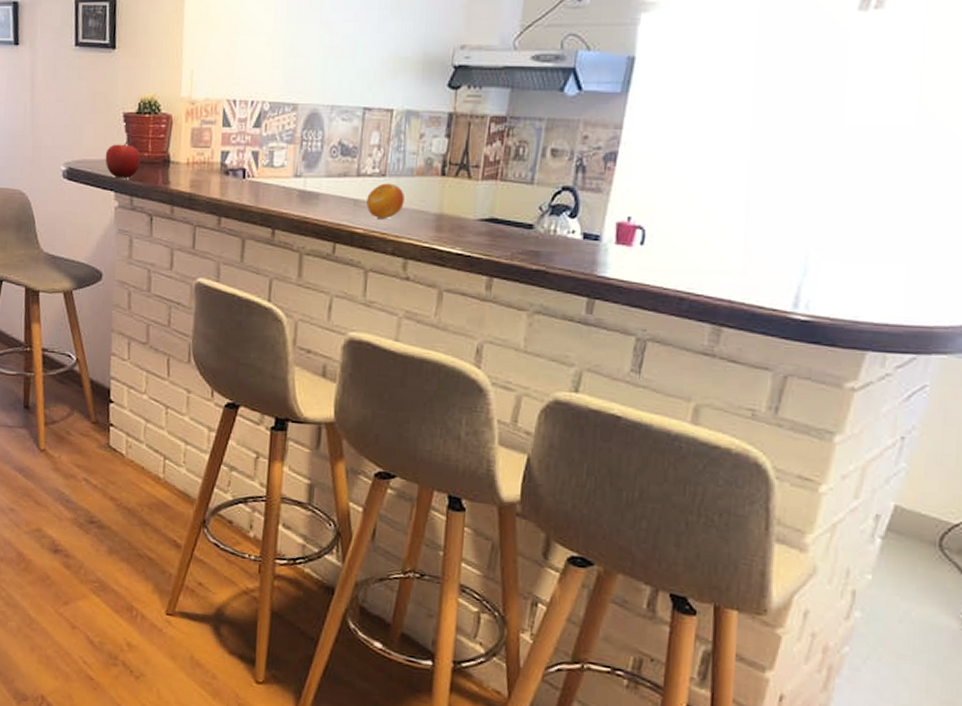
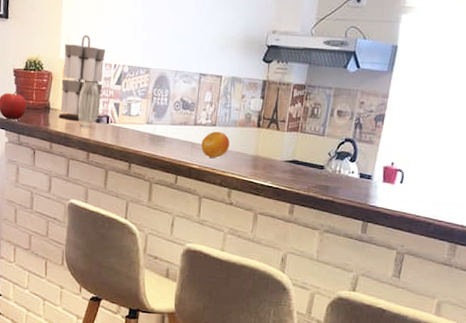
spice rack: none [181,64,241,178] -> present [58,34,106,123]
vase: none [205,123,234,188] -> present [77,80,100,130]

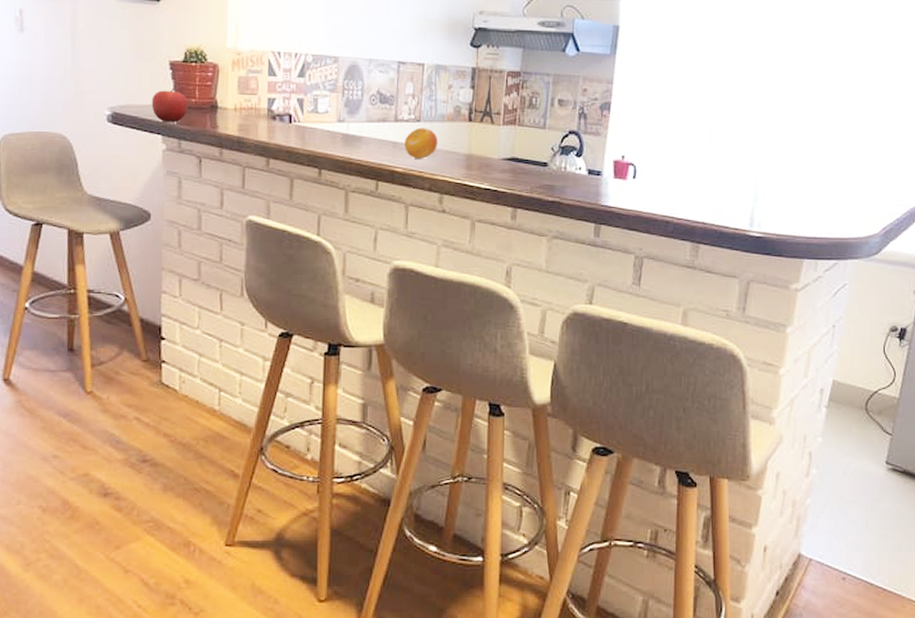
spice rack: present [58,34,106,123] -> none [229,19,284,123]
vase: present [77,80,100,130] -> none [252,72,280,132]

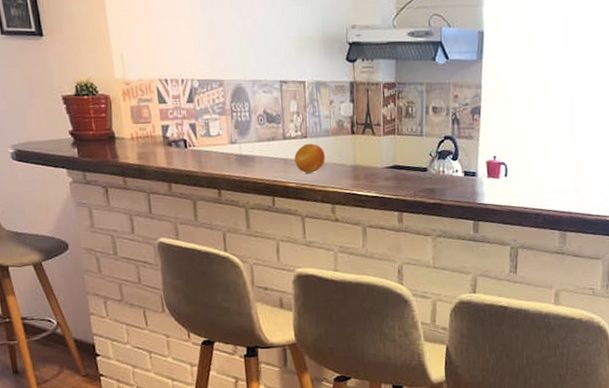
fruit: present [151,87,188,123] -> none [51,121,87,156]

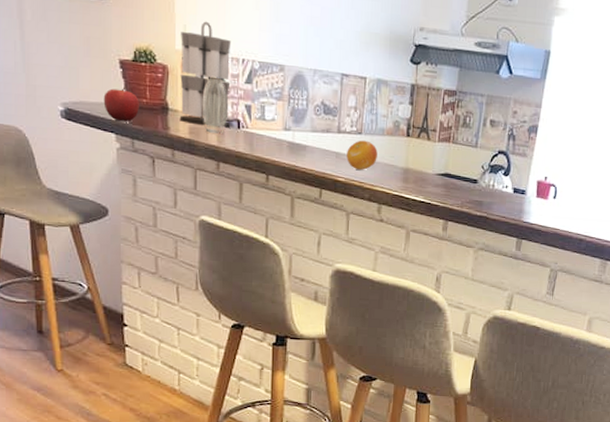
fruit: none [51,121,87,156] -> present [103,86,139,122]
spice rack: none [118,47,178,150] -> present [179,21,231,128]
vase: none [146,100,174,158] -> present [202,76,229,136]

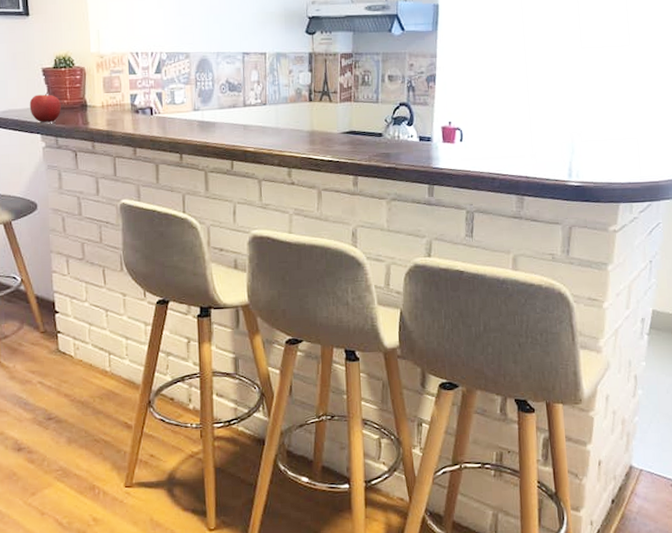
spice rack: present [179,21,231,128] -> none [95,24,144,117]
vase: present [202,76,229,136] -> none [117,71,141,124]
fruit: present [346,140,378,171] -> none [254,110,283,139]

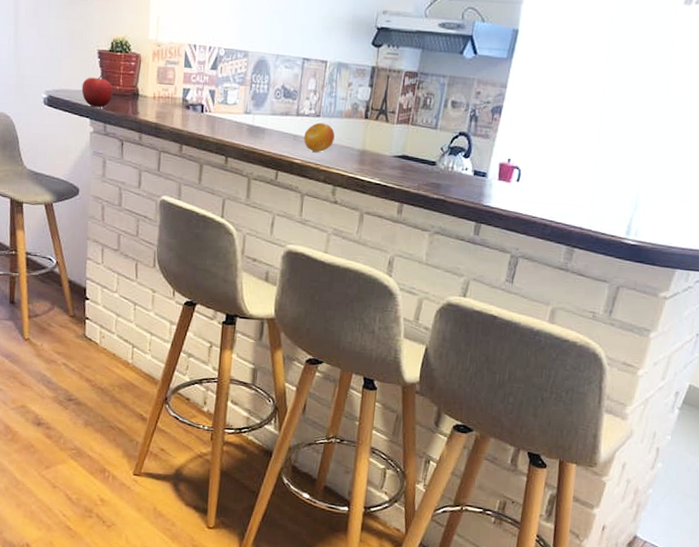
fruit: none [254,110,283,139] -> present [304,122,335,153]

